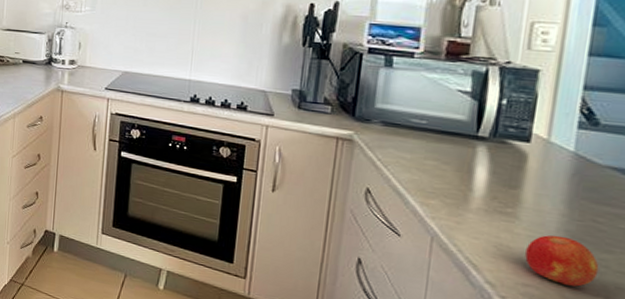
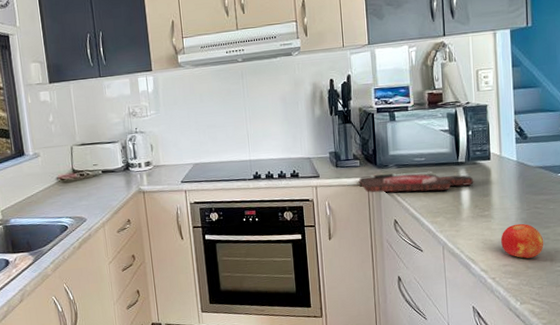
cutting board: none [325,126,498,169] -> present [358,171,474,193]

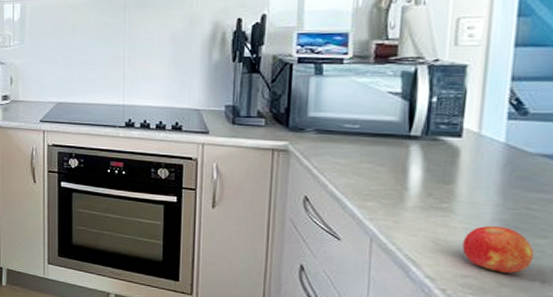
cutting board: present [358,171,474,193] -> none [260,138,432,169]

